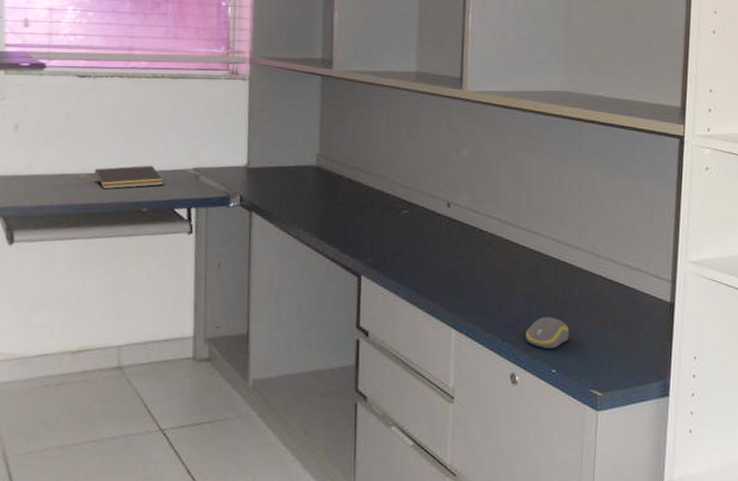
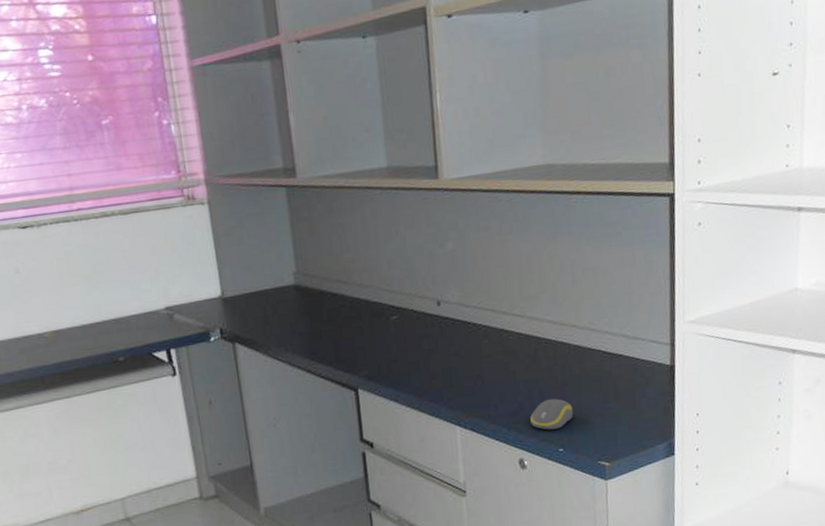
notepad: present [93,165,163,190] -> none [59,311,136,345]

